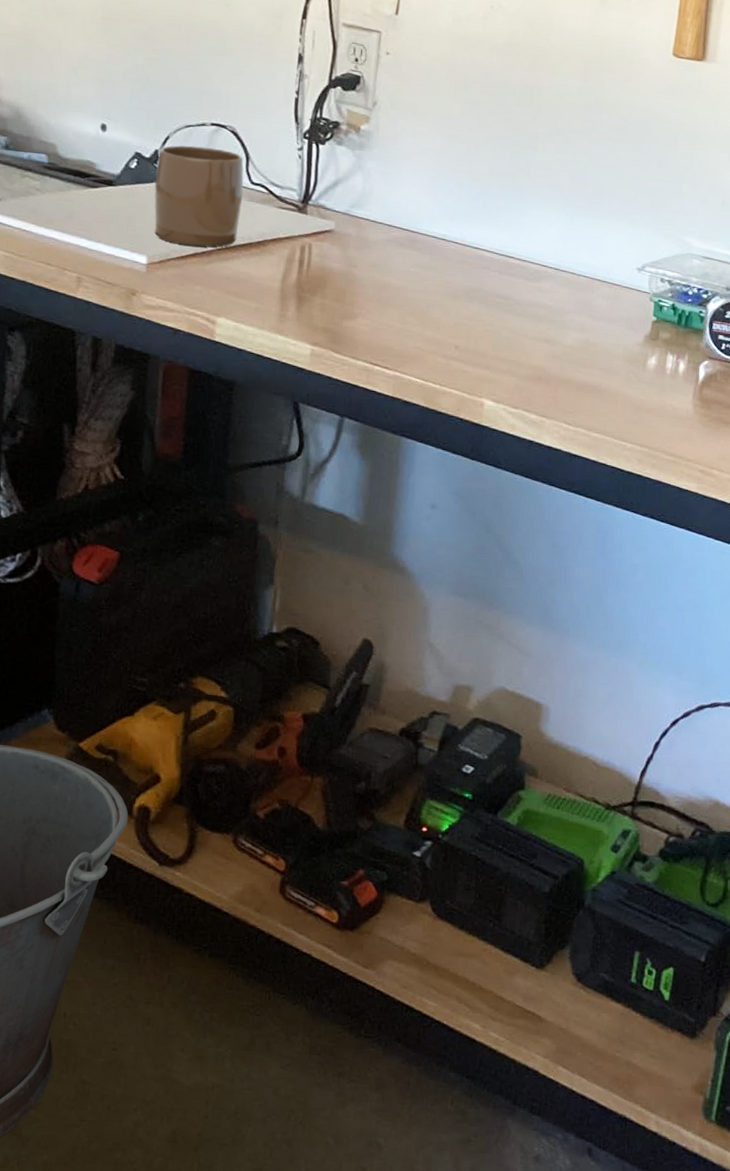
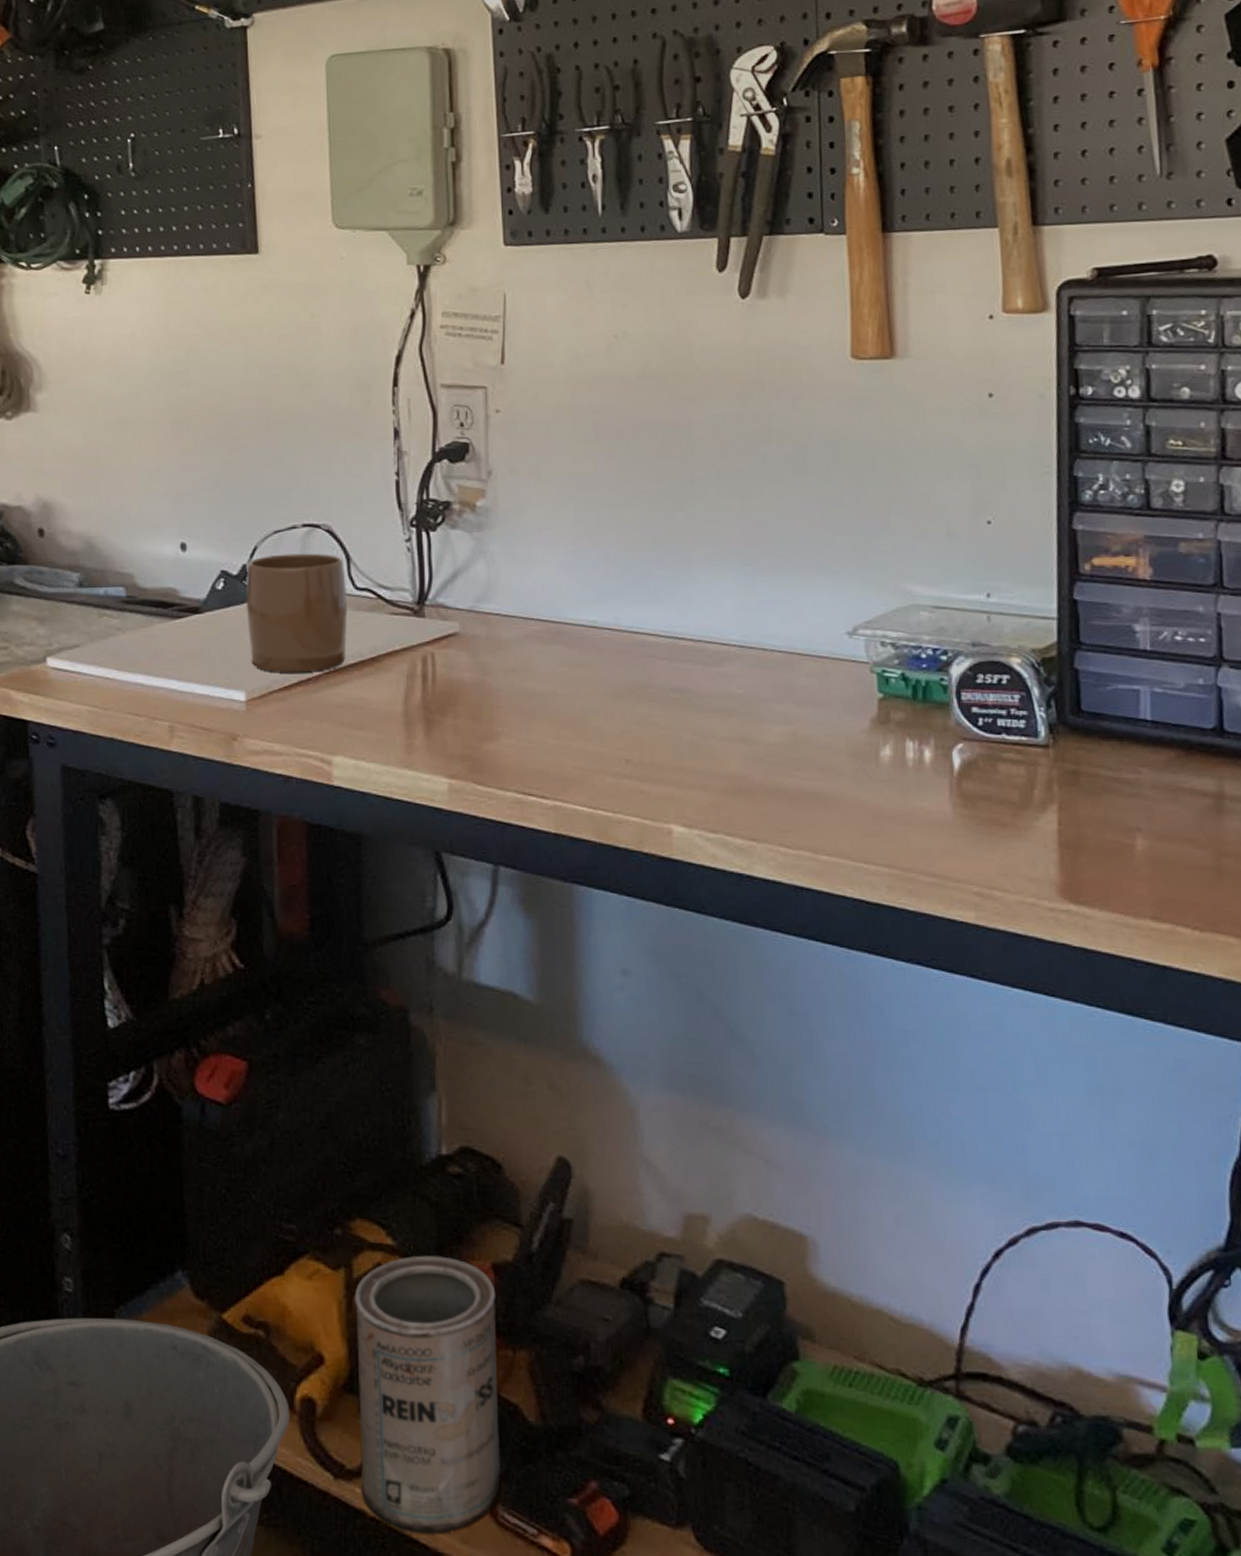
paint can: none [180,706,304,905] -> present [355,1255,501,1534]

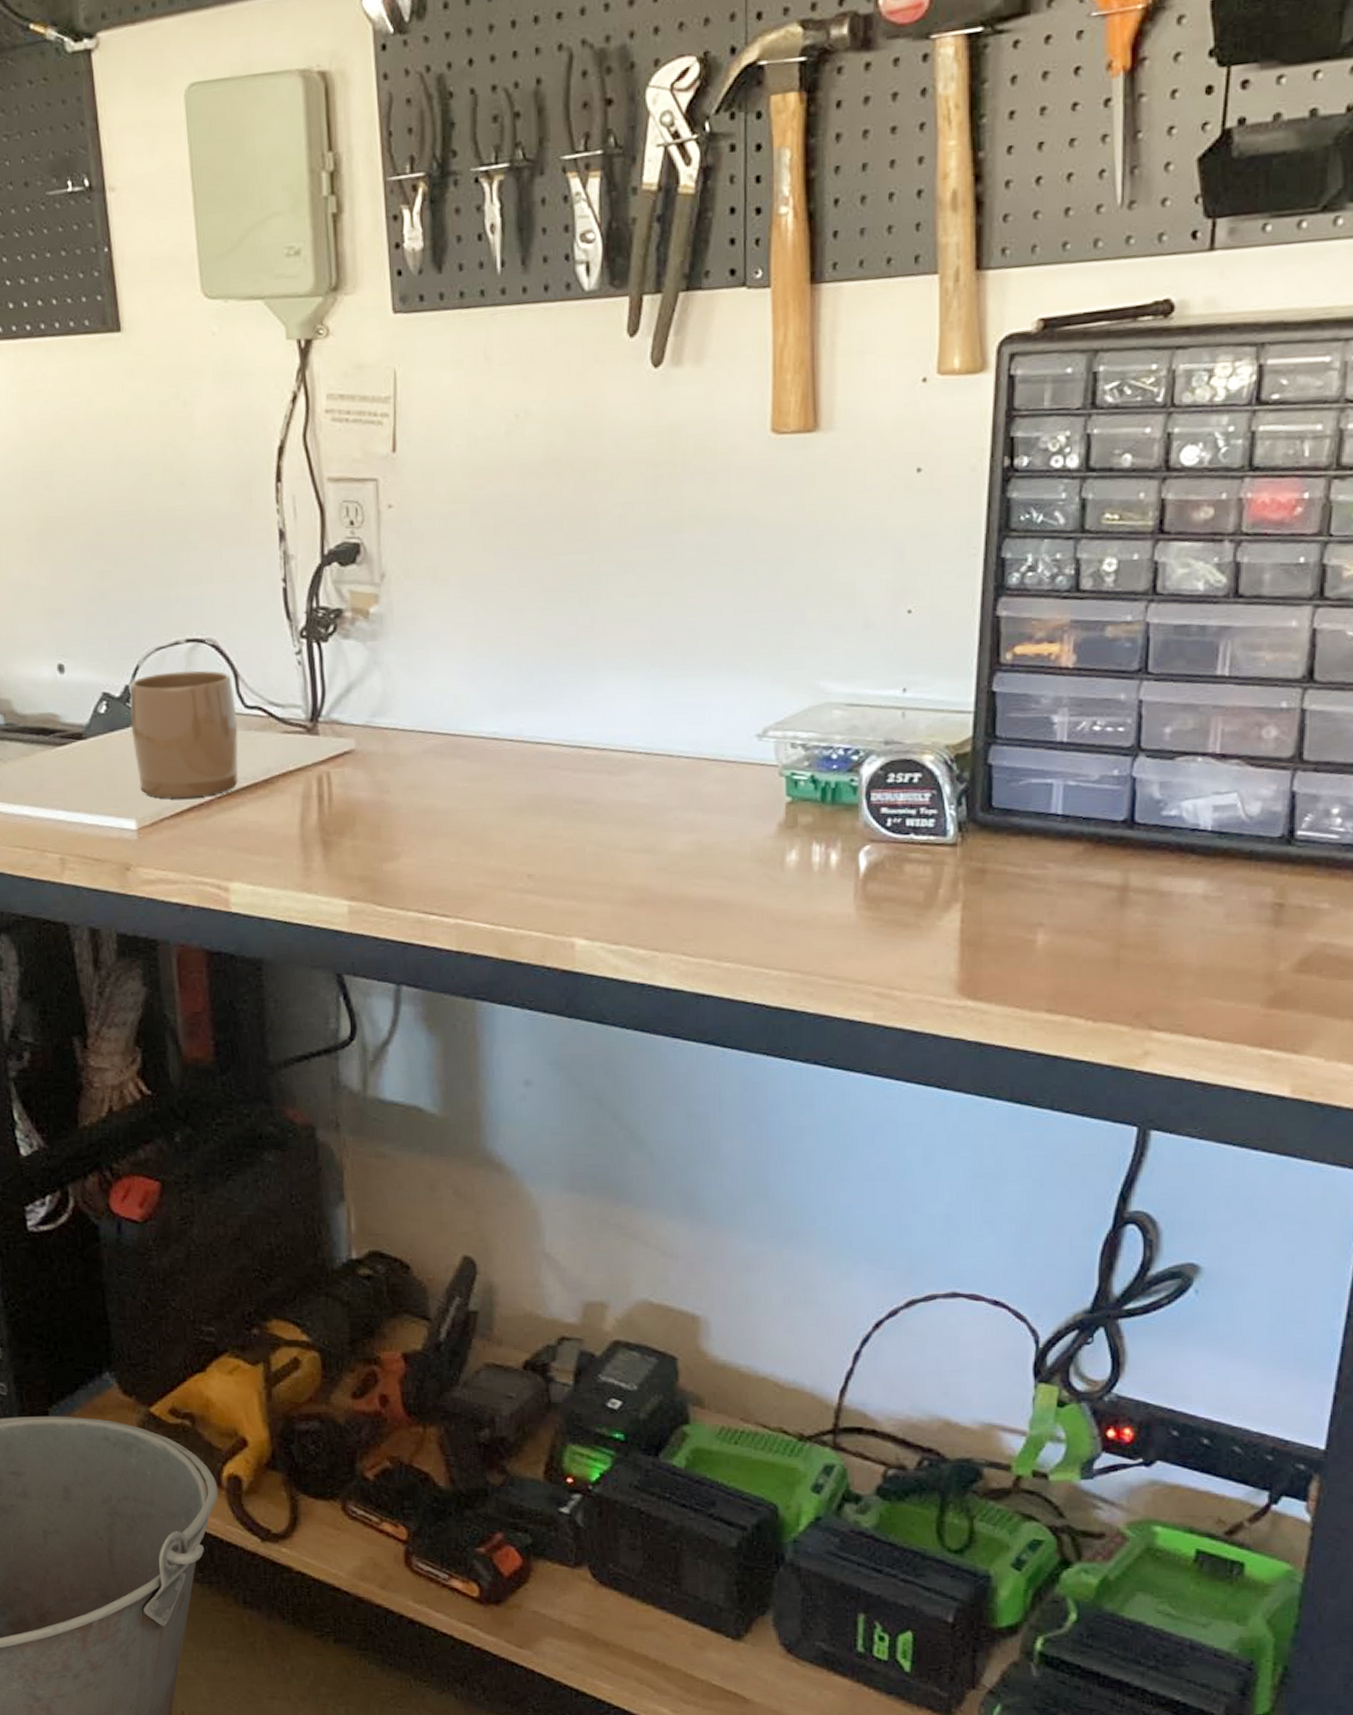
paint can: present [355,1255,501,1534] -> none [273,1349,415,1583]

